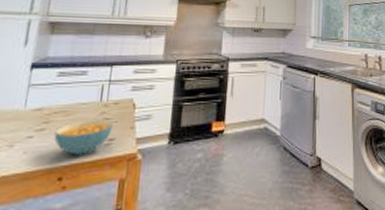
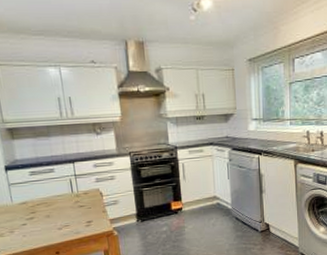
cereal bowl: present [54,120,113,155] -> none [42,207,88,235]

